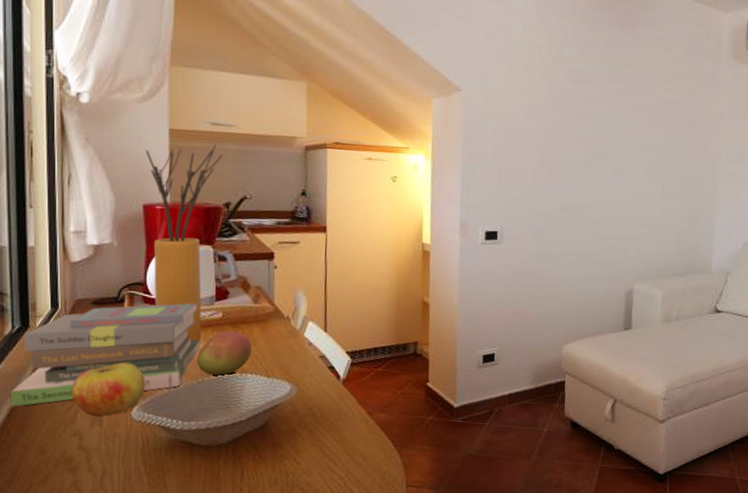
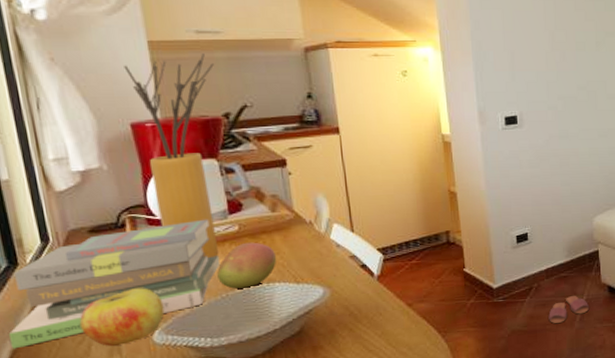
slippers: none [506,425,549,454] -> present [548,295,589,324]

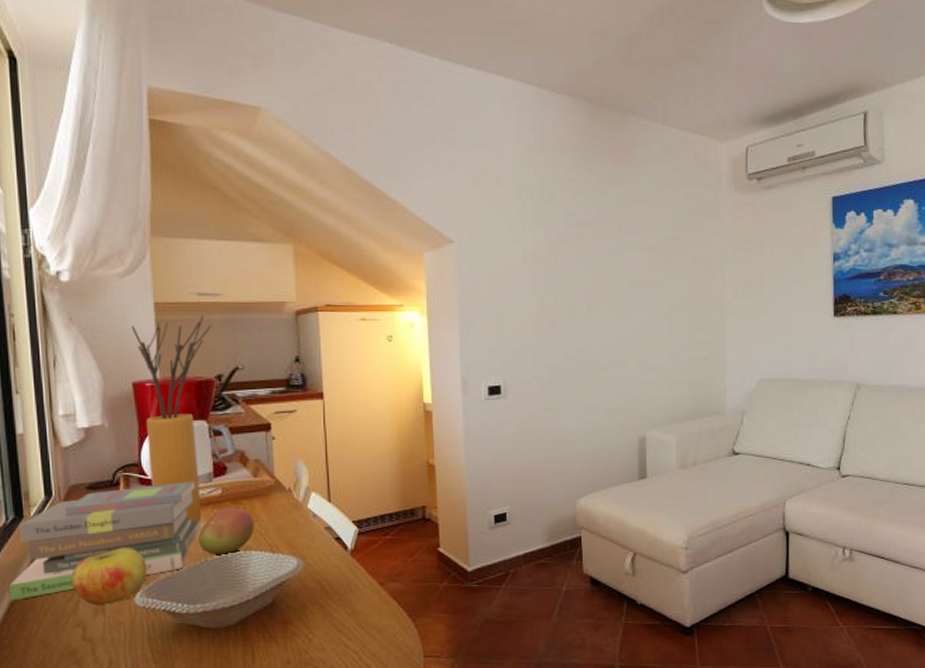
slippers: present [548,295,589,324] -> none [524,585,568,616]

